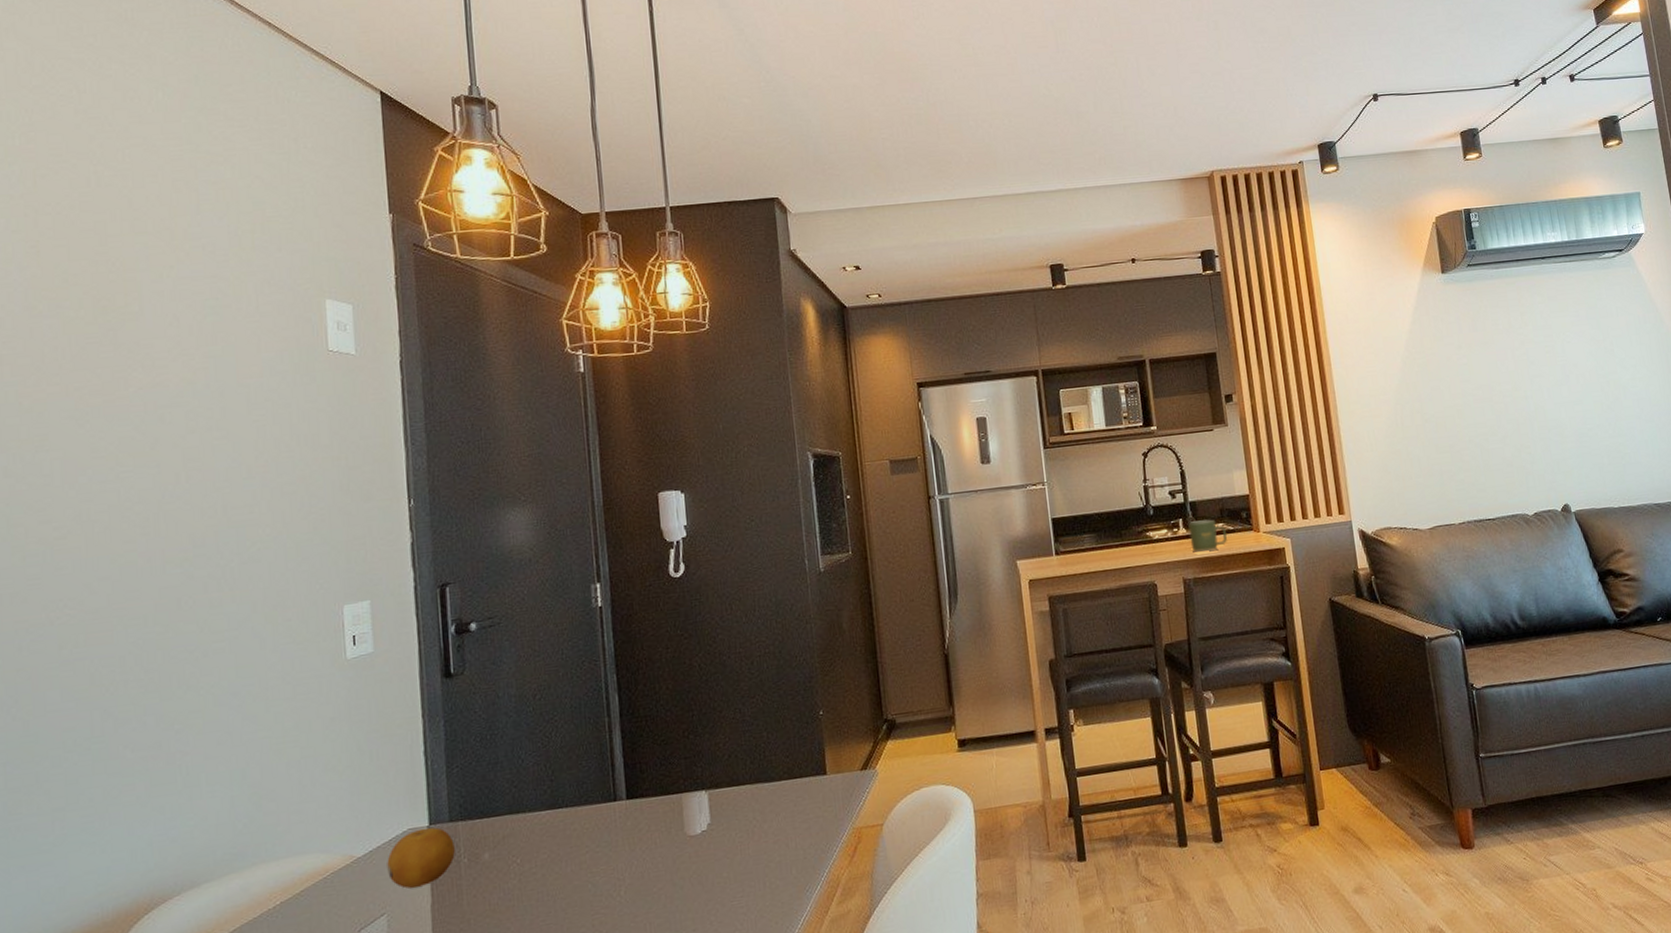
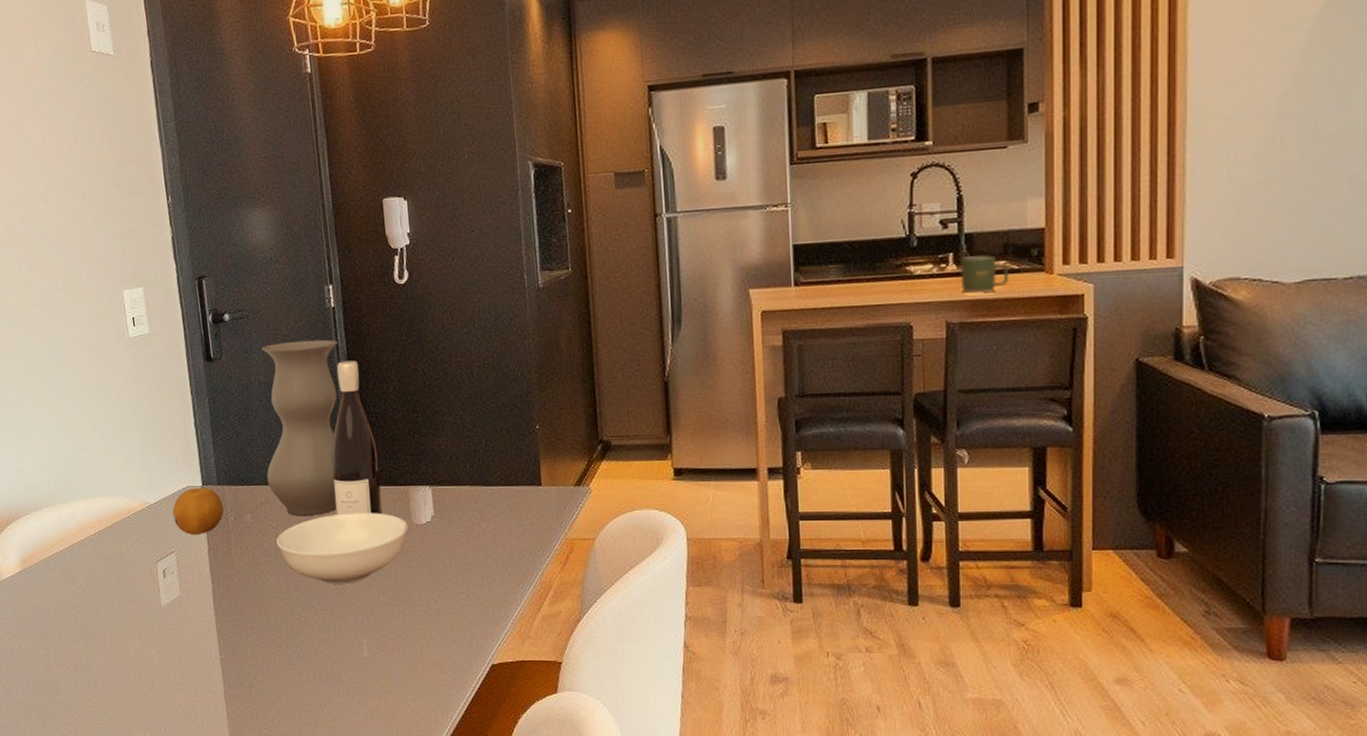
vase: none [512,641,604,846] -> present [261,339,338,516]
bowl: none [520,828,681,922] -> present [275,512,409,584]
bottle: none [592,661,651,839] -> present [331,360,383,516]

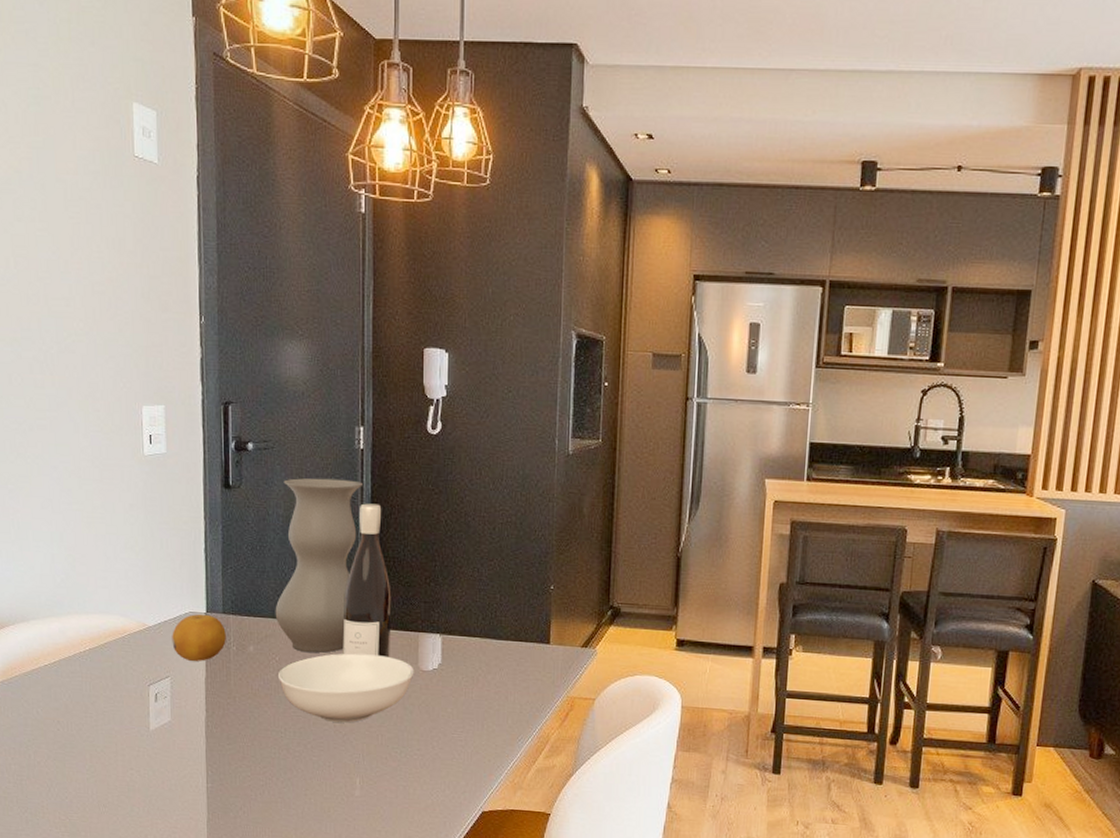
mug: present [960,255,1008,294] -> none [953,472,995,508]

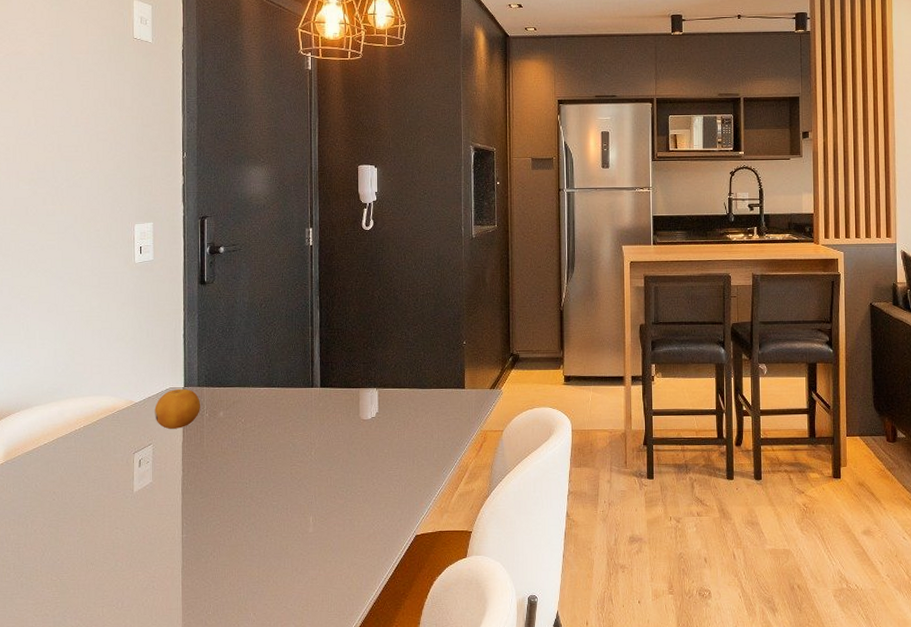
vase: present [275,478,362,653] -> none [241,270,312,412]
bowl: present [277,653,414,723] -> none [243,410,357,470]
bottle: present [342,503,391,657] -> none [297,287,337,413]

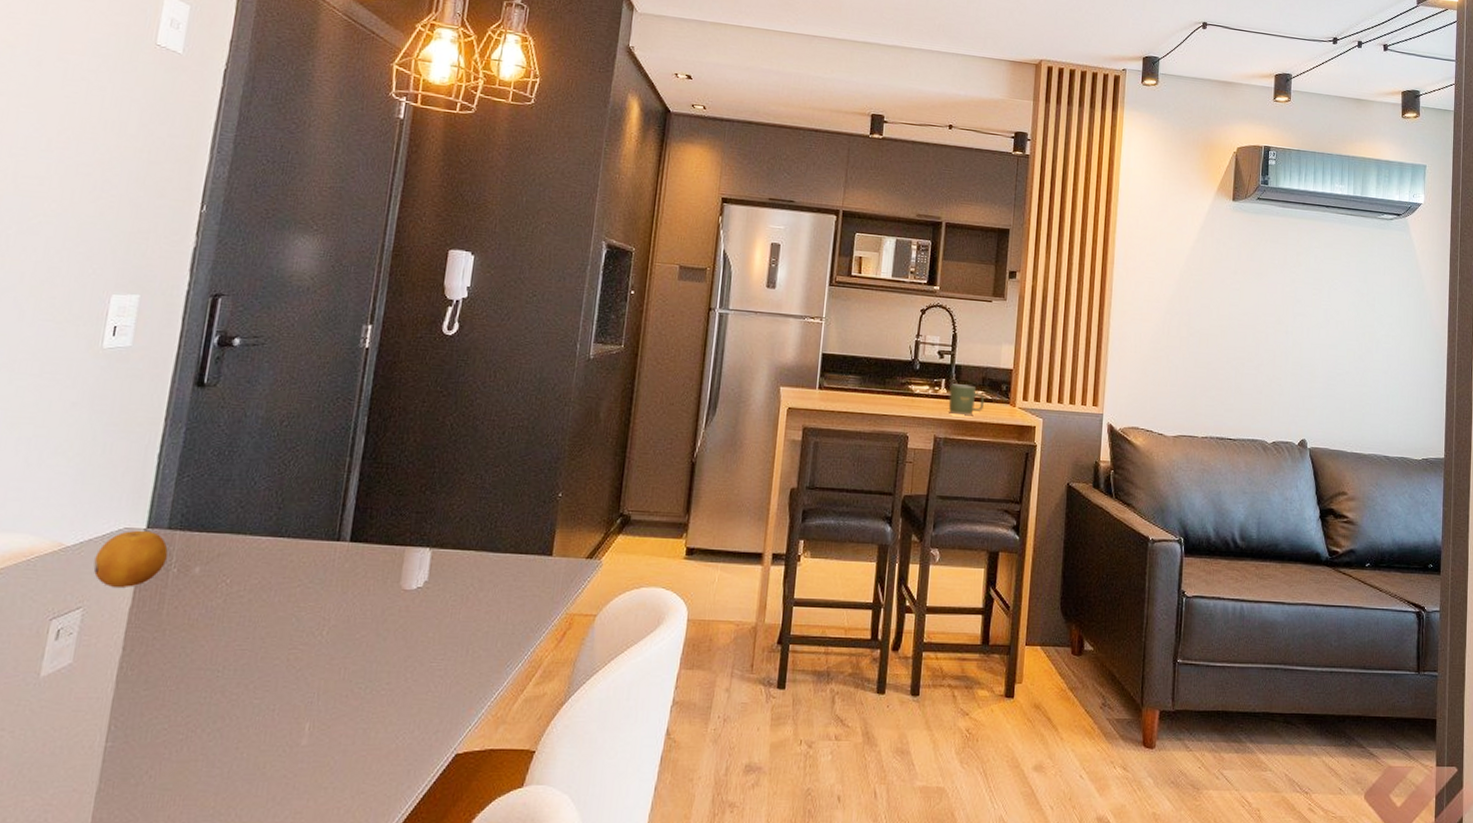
mug: none [761,230,791,256] -> present [948,384,984,416]

